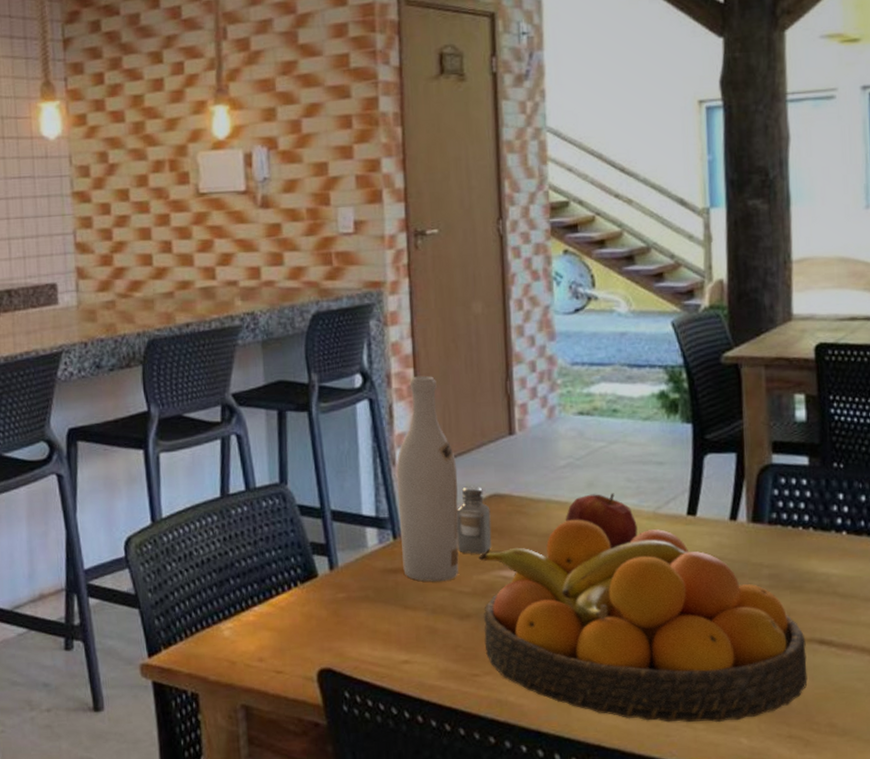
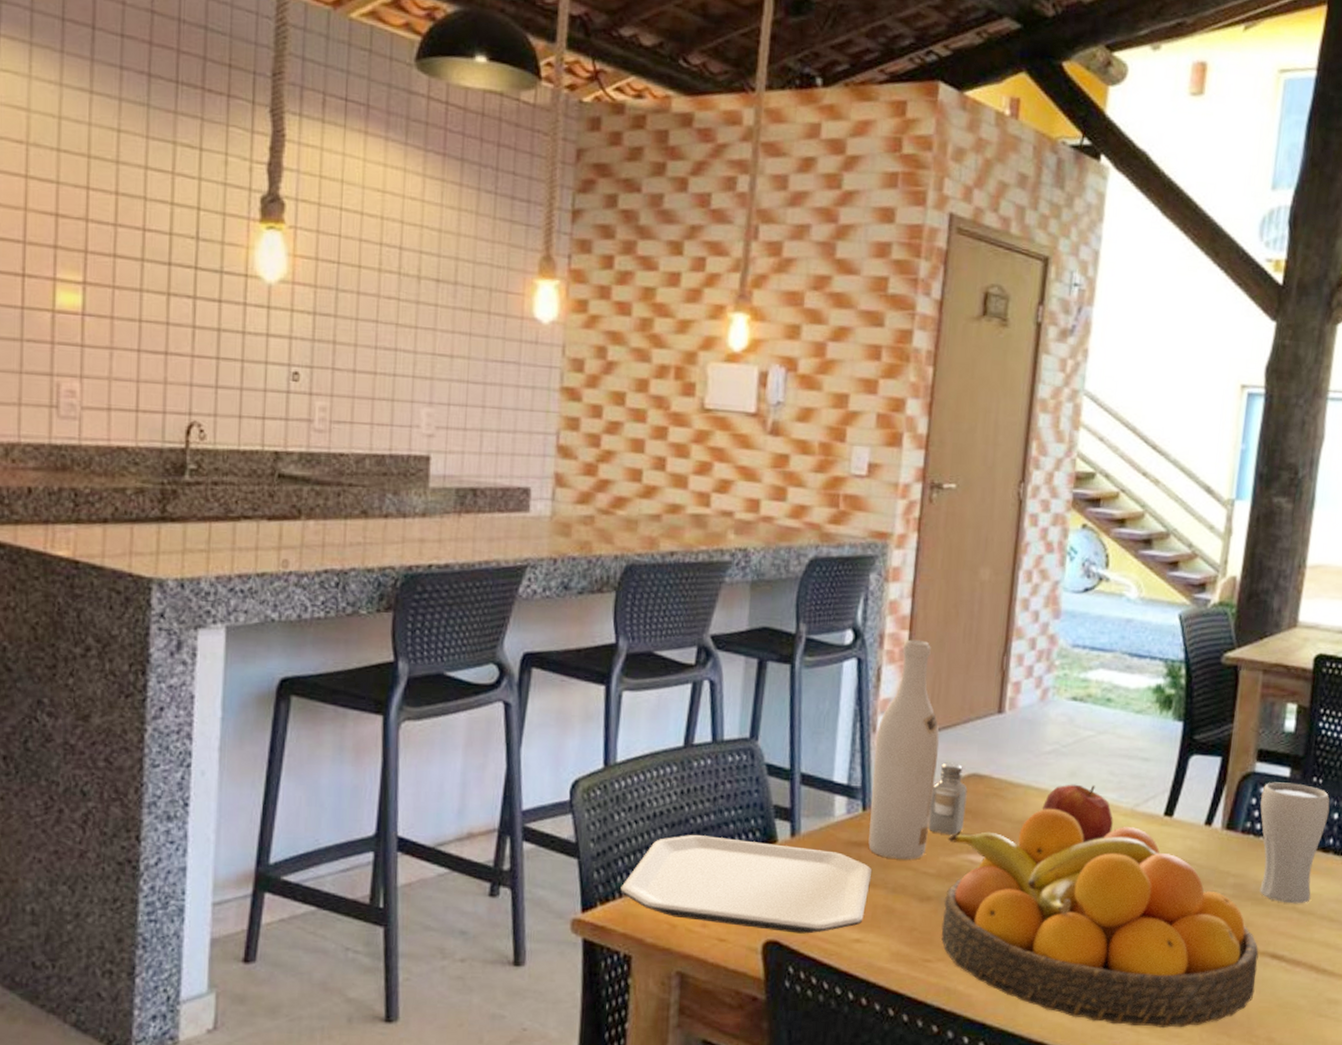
plate: none [180,576,411,660] -> present [620,834,873,934]
drinking glass: none [783,470,856,589] -> present [1259,782,1330,904]

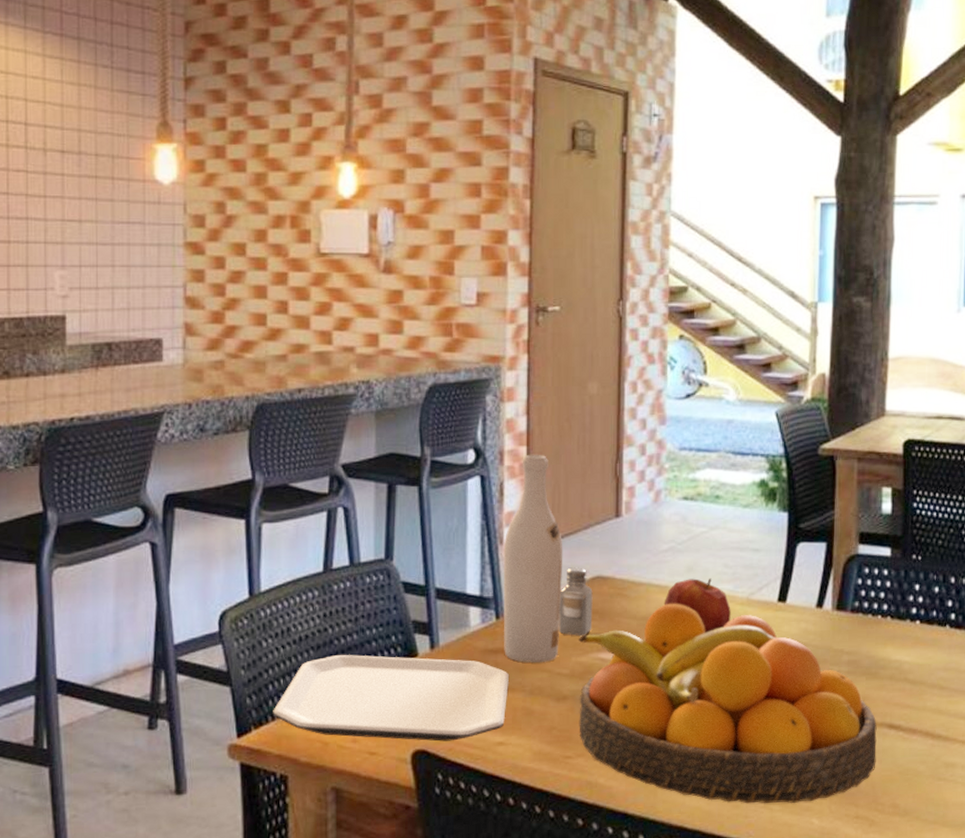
drinking glass: present [1259,782,1330,904] -> none [866,561,930,676]

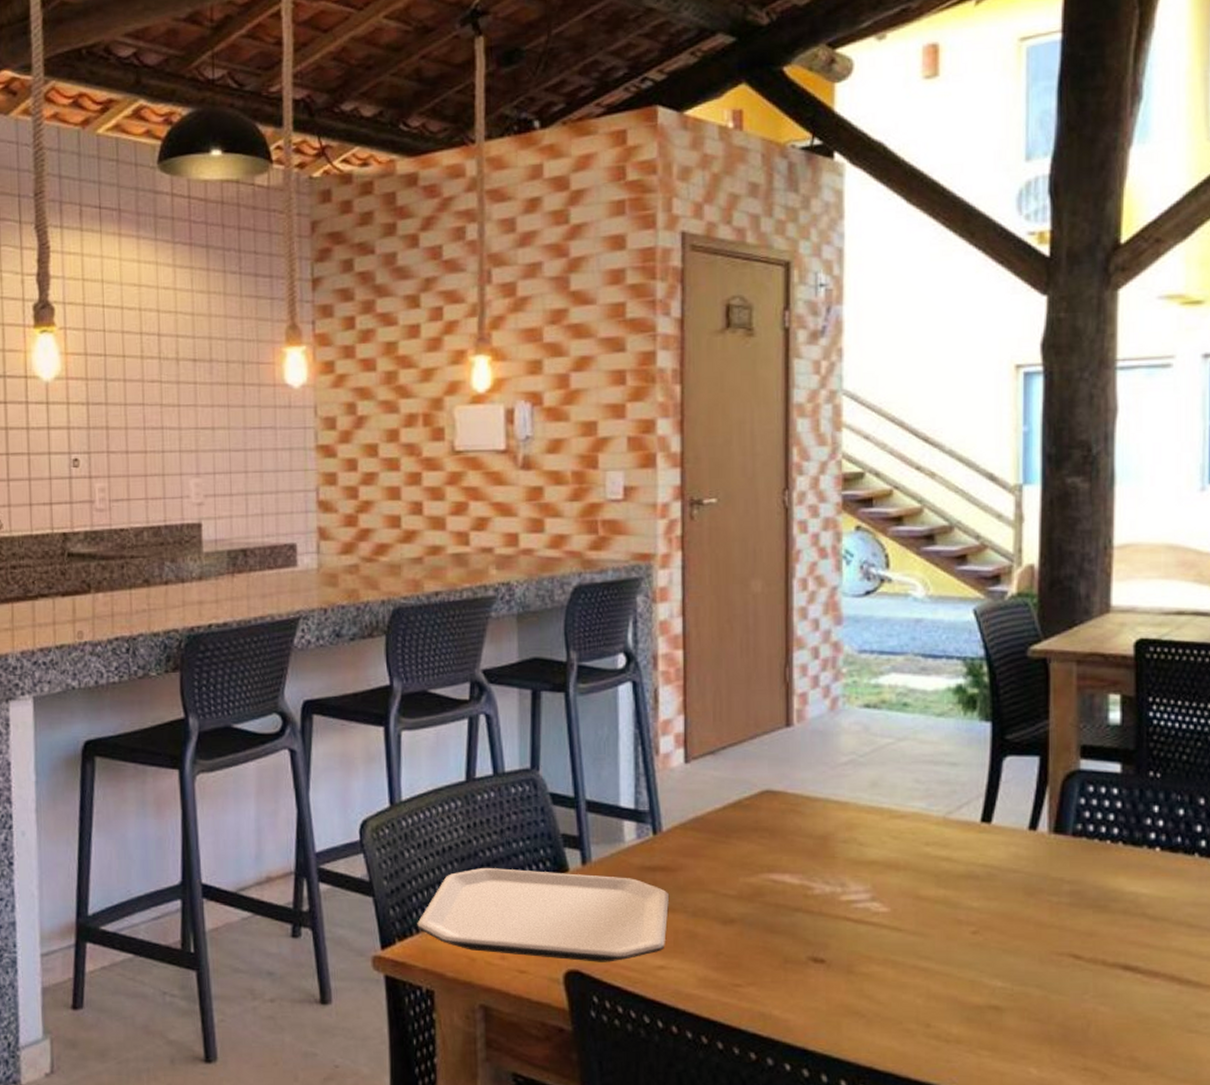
wine bottle: present [503,454,563,663] -> none [659,658,727,882]
saltshaker: present [559,567,593,636] -> none [724,780,762,854]
fruit bowl: present [578,603,877,804] -> none [746,821,1108,1049]
apple: present [663,578,731,634] -> none [844,794,925,856]

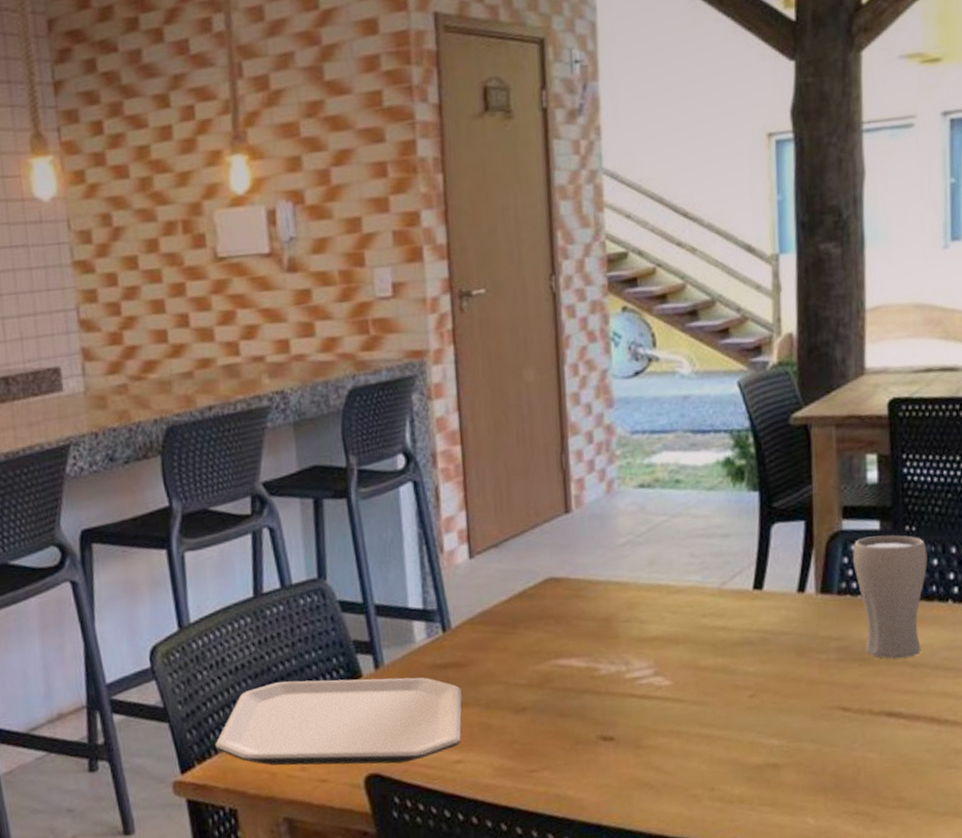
drinking glass: none [1091,779,1173,910] -> present [853,535,928,659]

